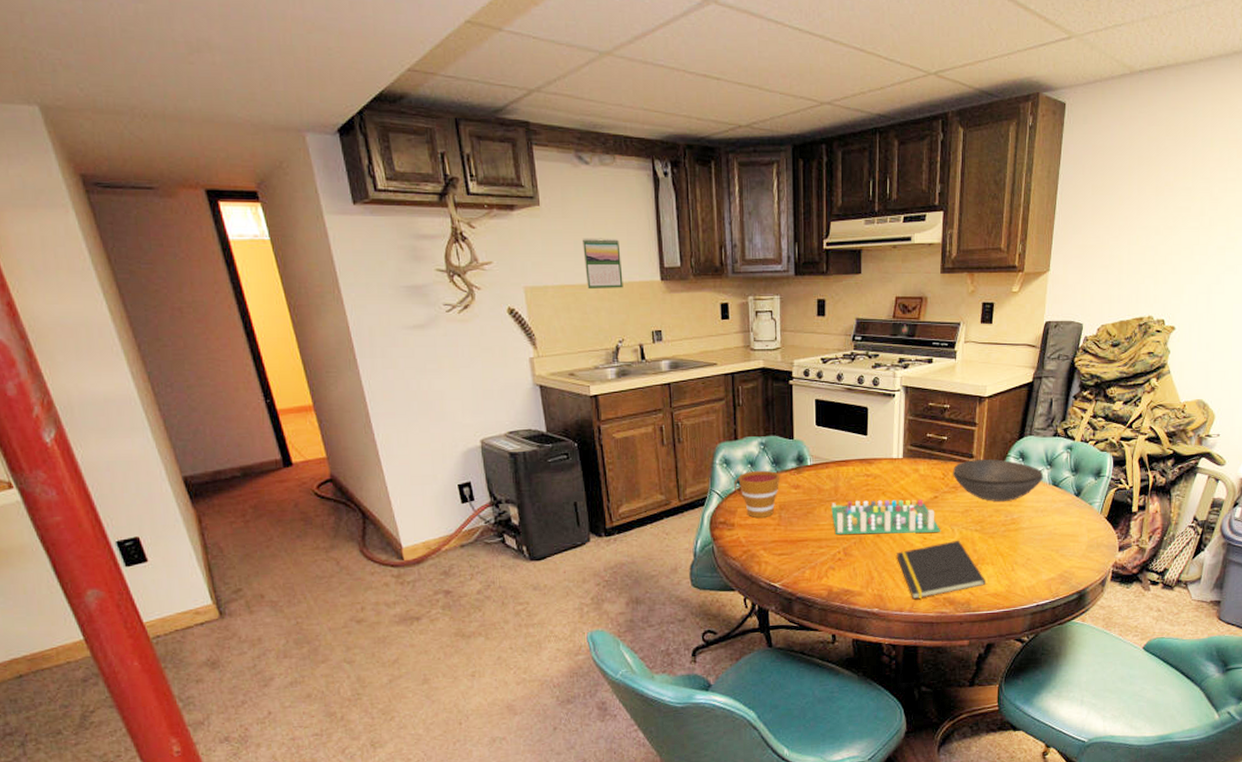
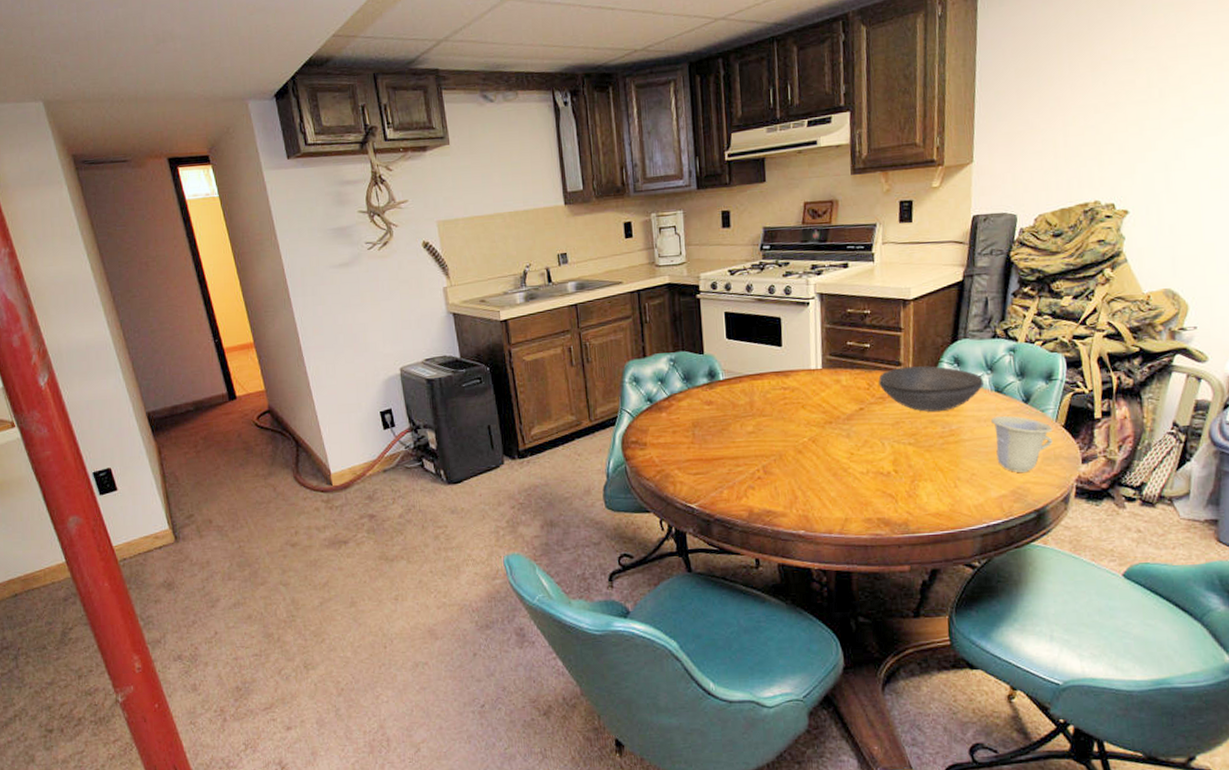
calendar: present [582,238,623,290] -> none [489,169,529,219]
cup: present [733,470,779,518] -> none [644,387,691,436]
board game: present [831,499,941,534] -> none [747,411,870,452]
notepad: present [897,540,986,600] -> none [821,454,926,521]
cup: none [1047,507,1098,559] -> present [991,416,1053,473]

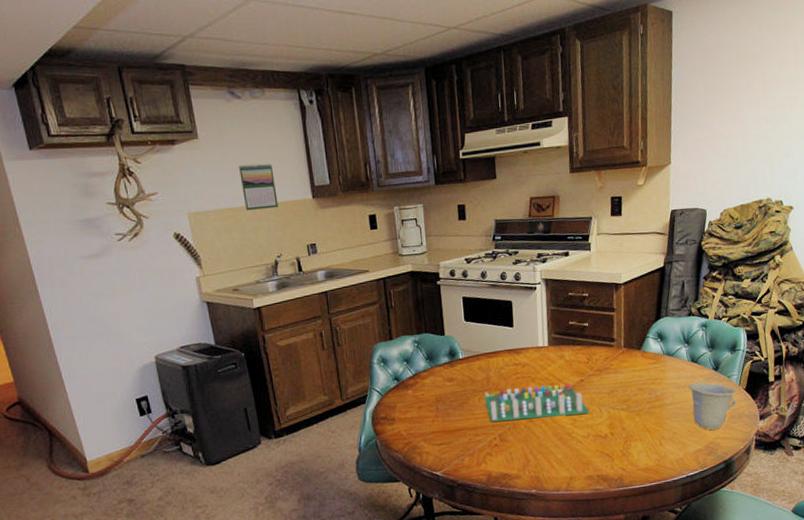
calendar: none [489,169,529,219] -> present [238,163,278,211]
board game: none [747,411,870,452] -> present [484,383,590,422]
bowl: present [878,366,983,412] -> none [596,341,682,381]

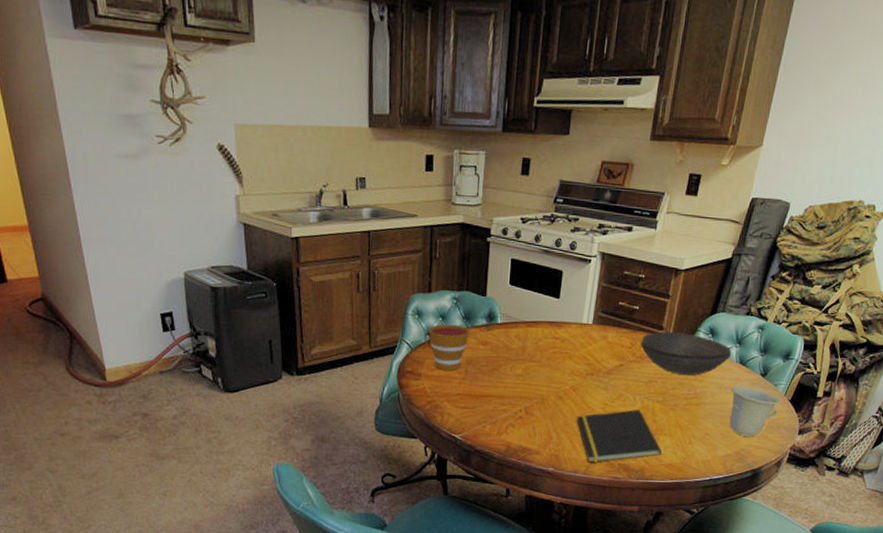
calendar: present [238,163,278,211] -> none [294,78,332,133]
cup: none [391,366,435,411] -> present [423,324,469,370]
board game: present [484,383,590,422] -> none [517,362,623,400]
notepad: none [549,419,637,479] -> present [576,409,663,463]
bowl: none [596,341,682,381] -> present [640,332,731,376]

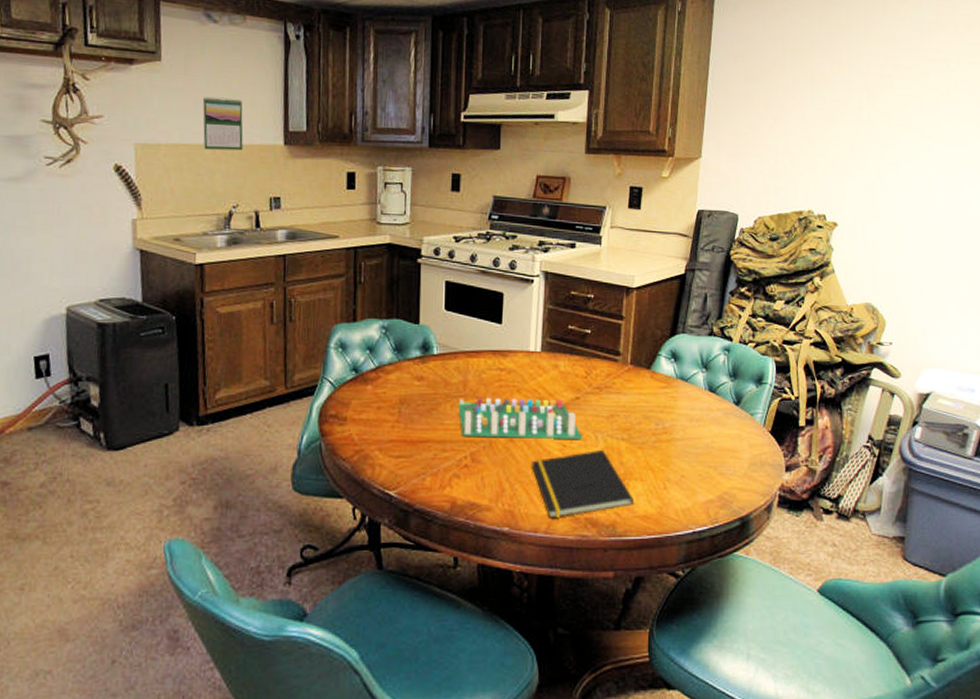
calendar: none [294,78,332,133] -> present [202,96,243,151]
cup: present [423,324,469,370] -> none [348,357,401,412]
board game: none [517,362,623,400] -> present [458,398,583,439]
bowl: present [640,332,731,376] -> none [597,358,698,408]
cup: present [729,386,781,438] -> none [703,417,761,478]

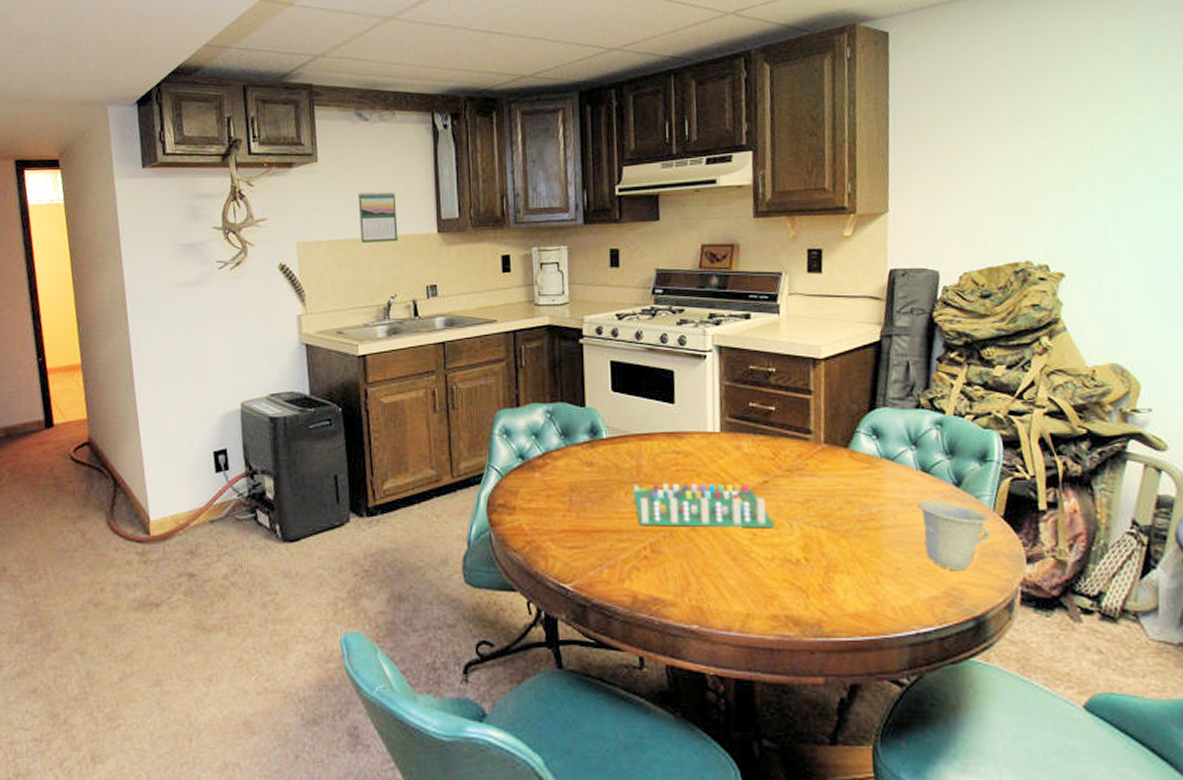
notepad: present [532,449,635,519] -> none [719,538,843,616]
cup: none [703,417,761,478] -> present [917,501,991,571]

